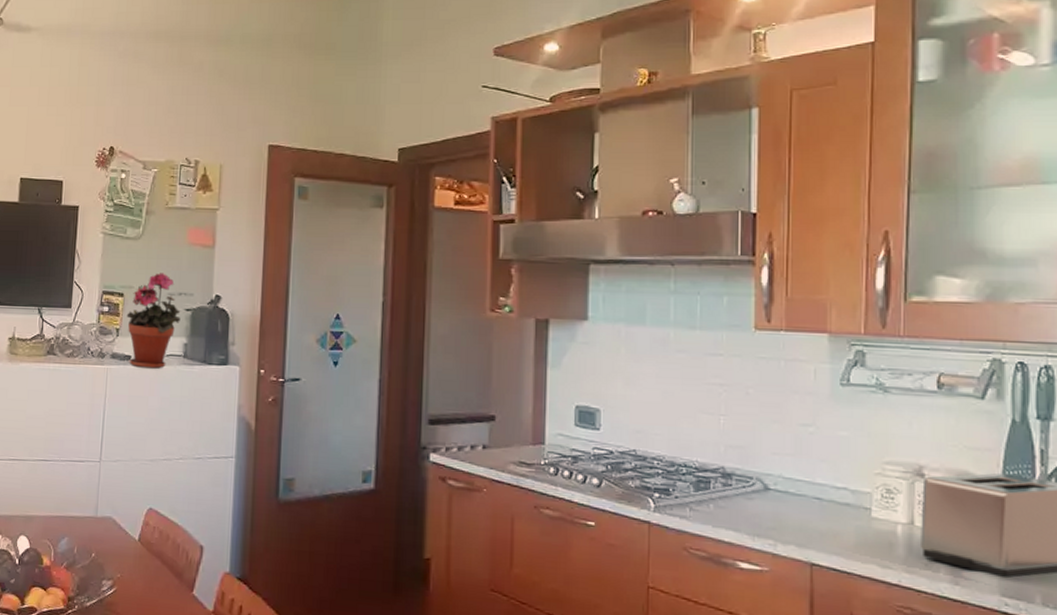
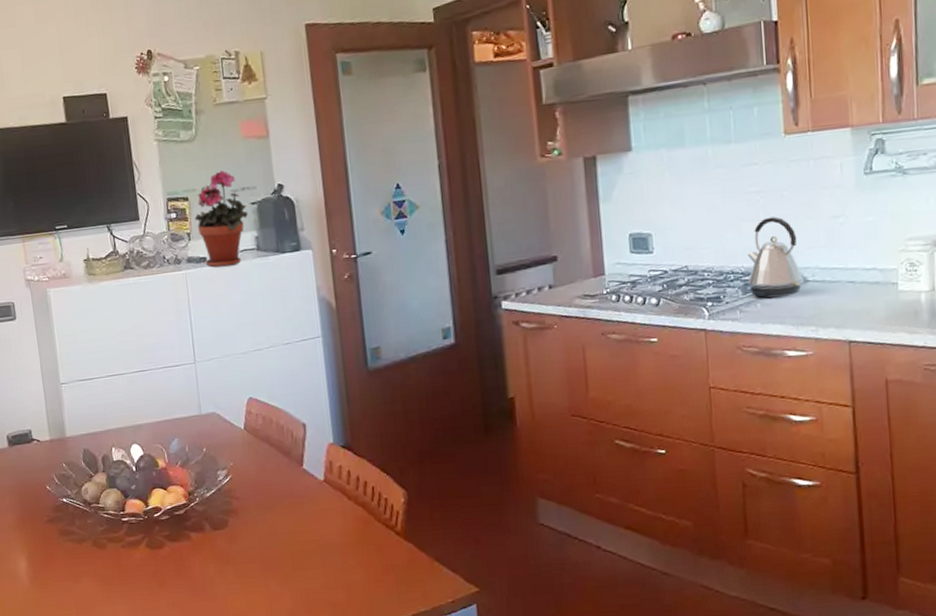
kettle: none [701,413,764,502] -> present [747,216,803,299]

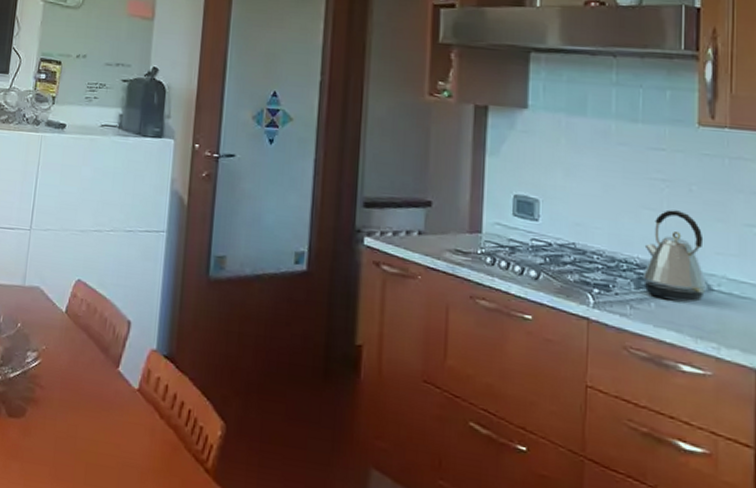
potted plant: present [195,170,248,269] -> none [63,42,118,140]

